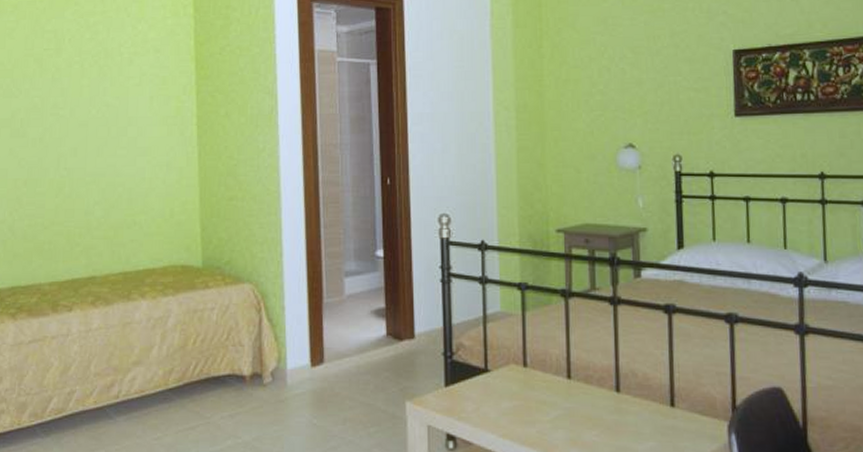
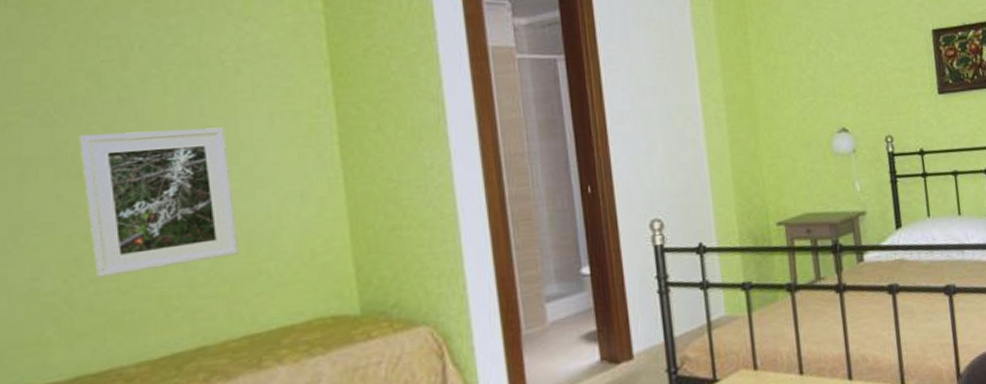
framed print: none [26,104,122,214] -> present [78,127,240,278]

